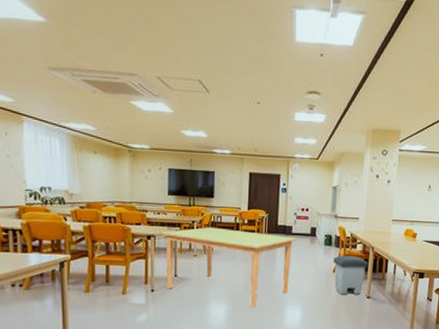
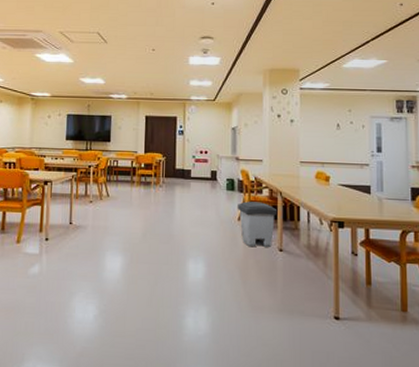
dining table: present [161,227,297,308] -> none [57,171,196,261]

